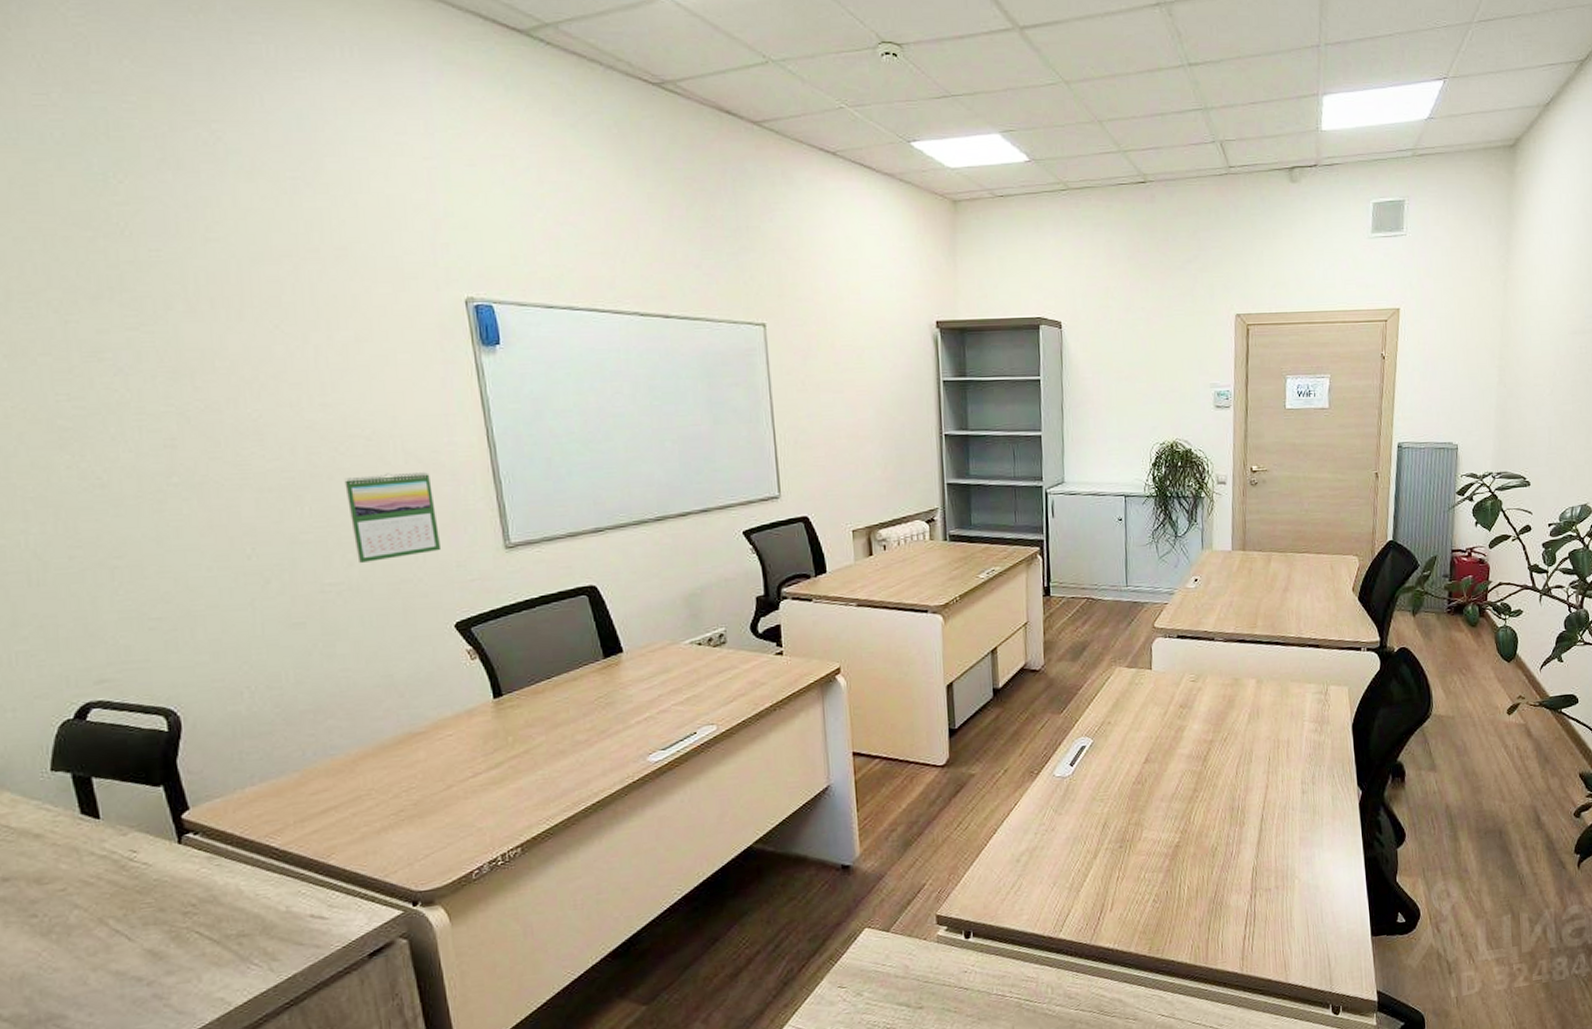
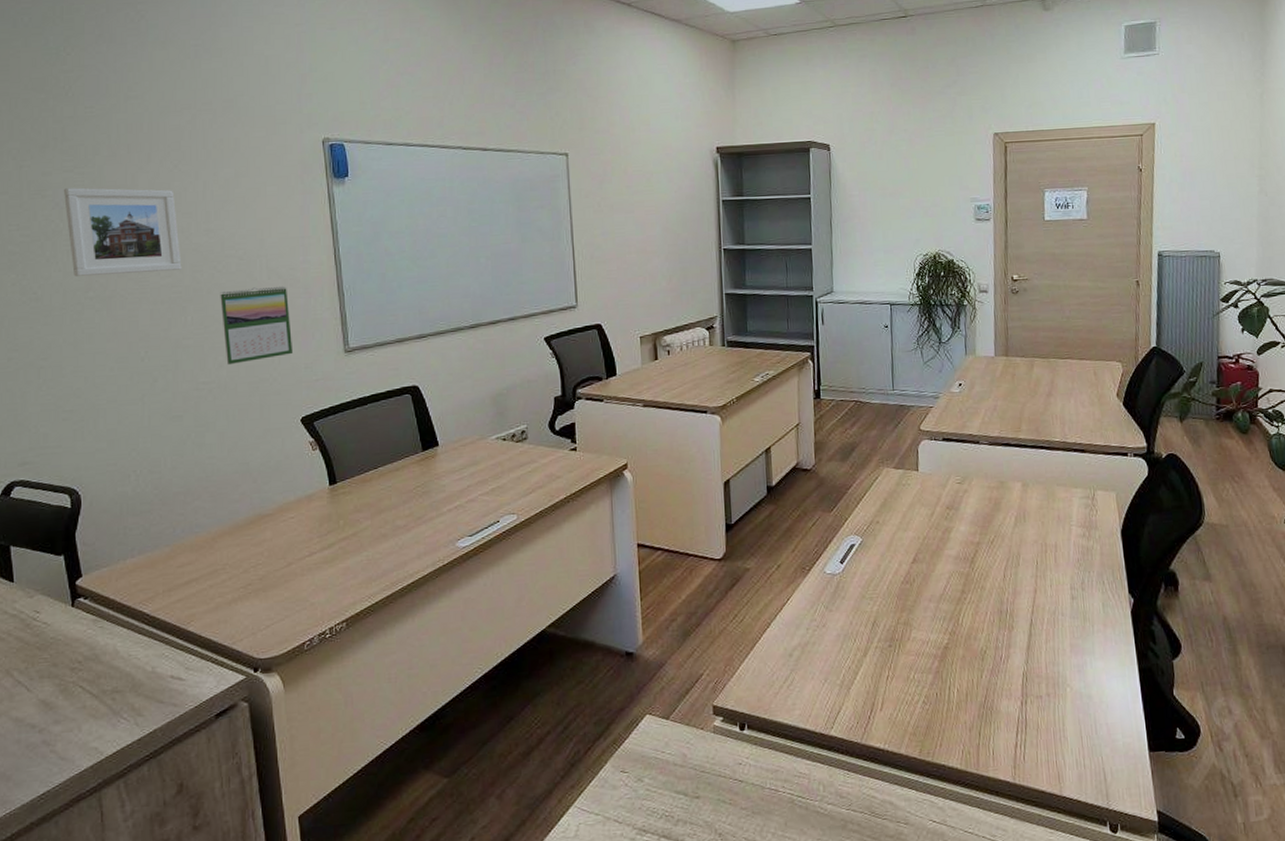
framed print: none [127,350,293,458] -> present [63,188,182,276]

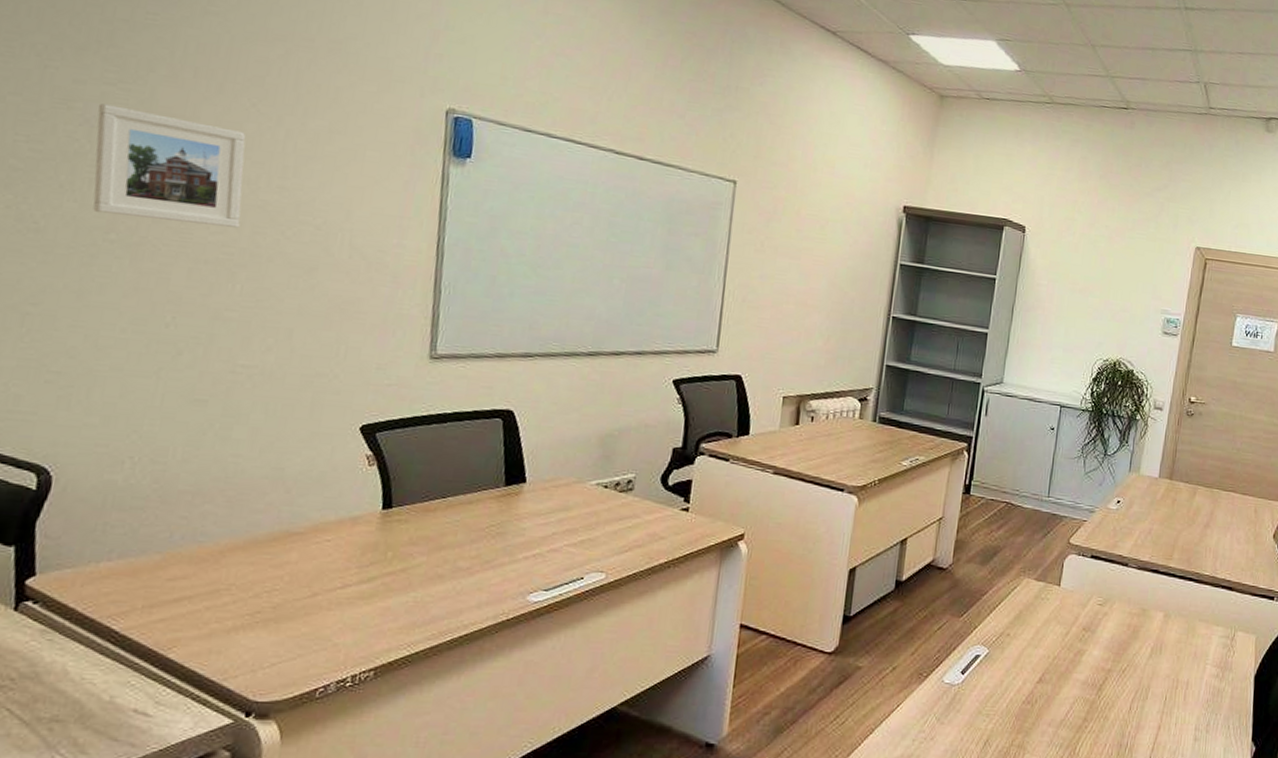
calendar: present [220,285,294,365] -> none [277,263,371,351]

